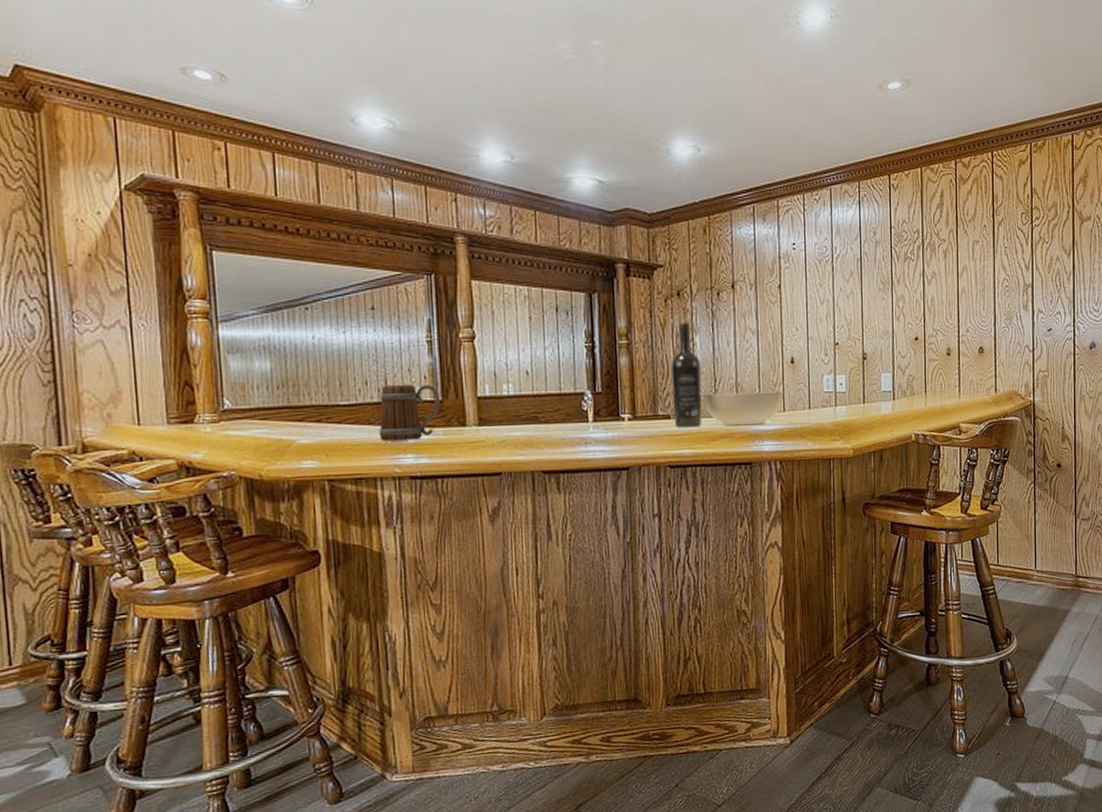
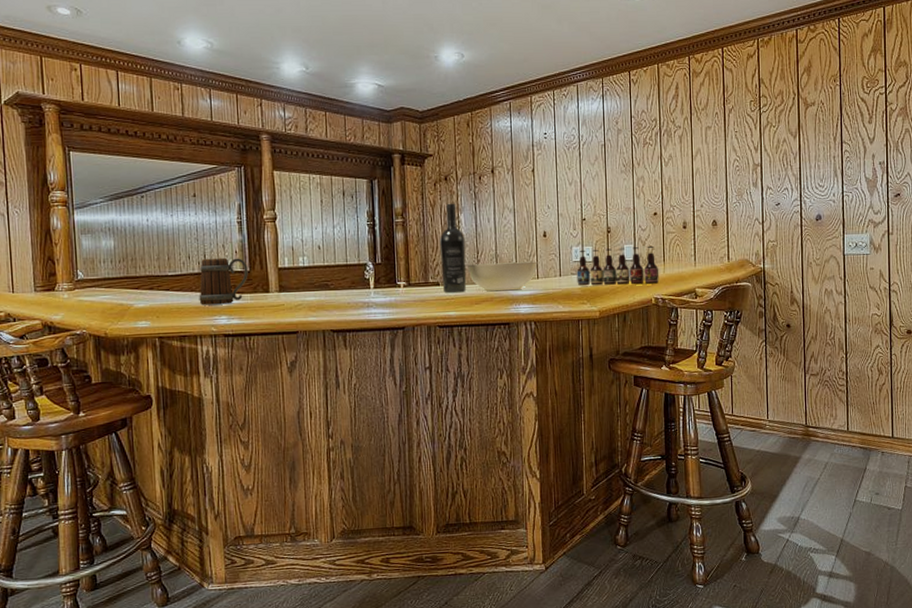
beer bottle: none [828,376,920,420] -> present [576,246,660,286]

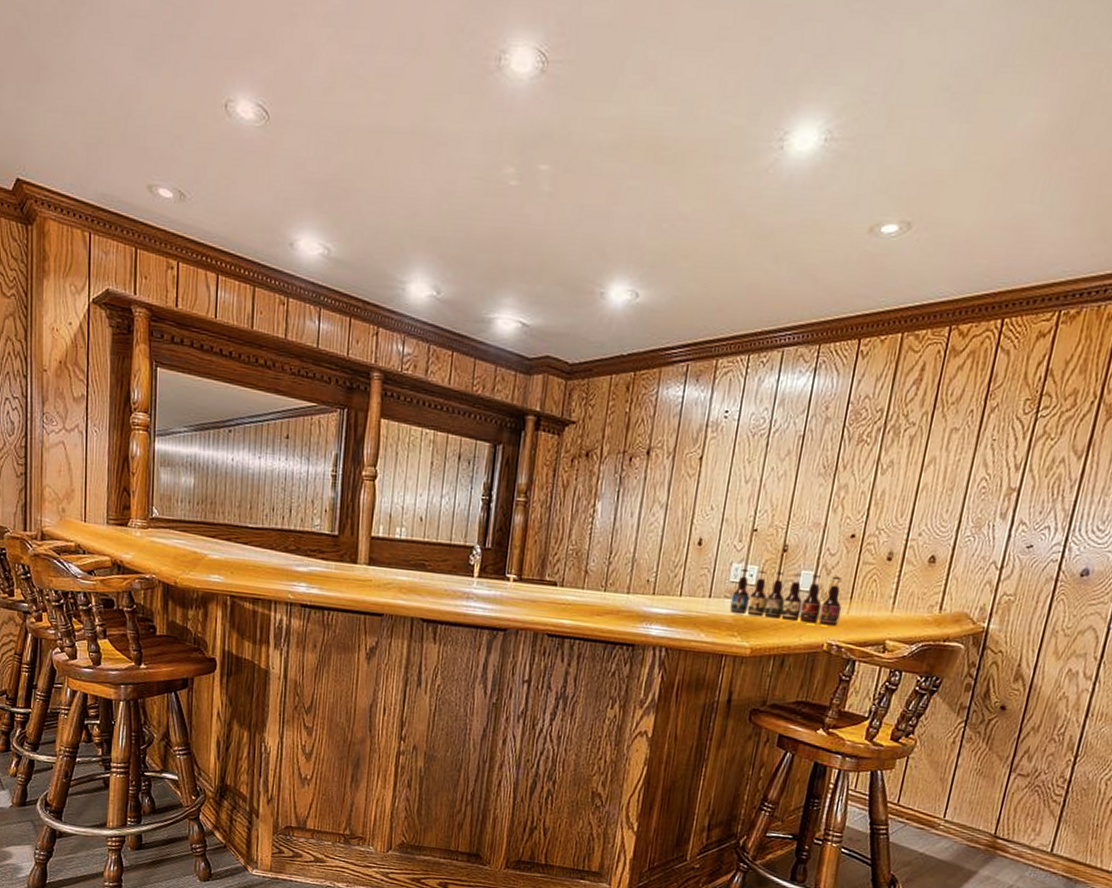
beer mug: present [199,257,248,305] -> none [278,513,337,571]
wine bottle: present [439,203,467,294] -> none [559,486,599,600]
bowl: present [466,261,538,291] -> none [593,565,685,607]

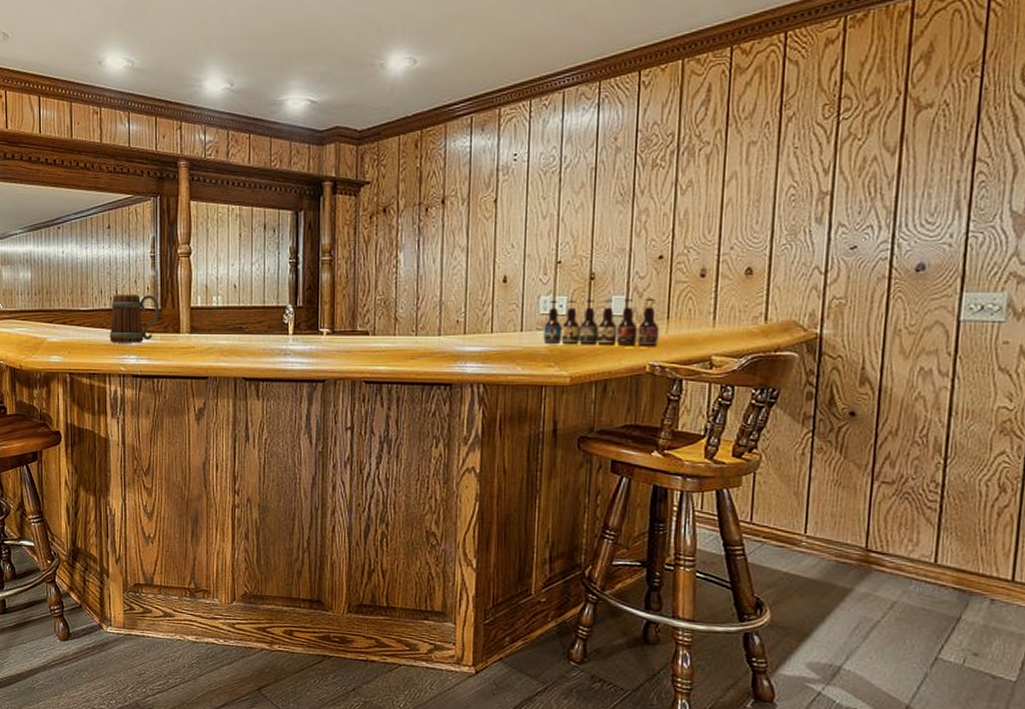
beer mug: none [278,513,337,571] -> present [109,294,159,343]

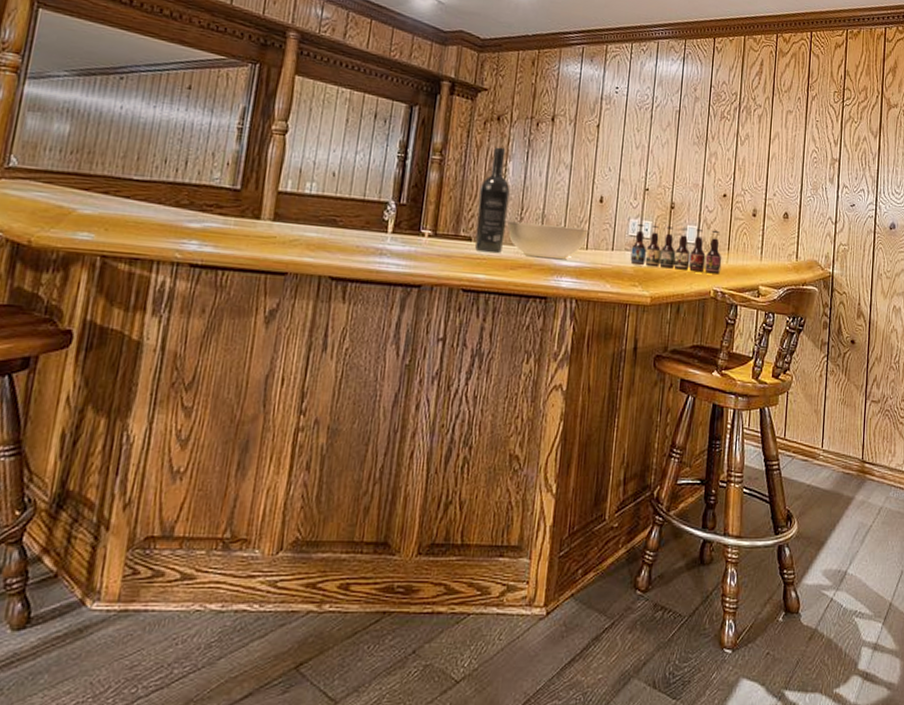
beer mug: present [109,294,159,343] -> none [166,165,240,227]
wine bottle: none [371,239,405,345] -> present [474,146,511,254]
bowl: none [402,312,493,346] -> present [506,221,589,260]

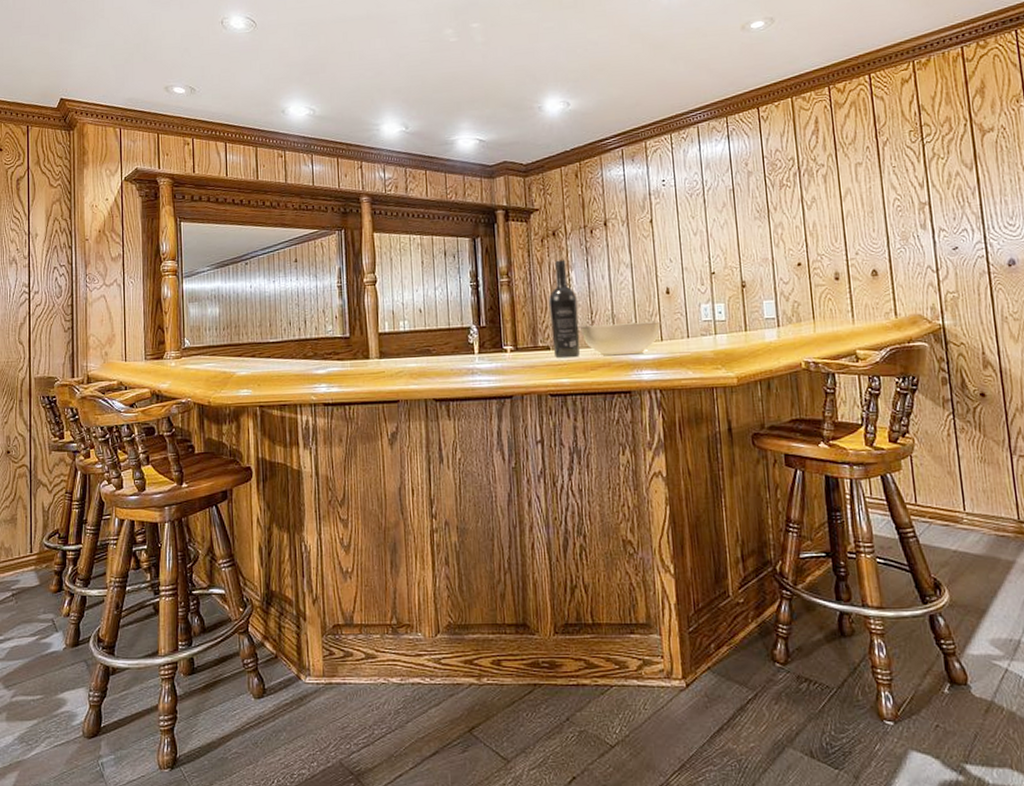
beer bottle: present [630,223,722,275] -> none [707,302,810,349]

